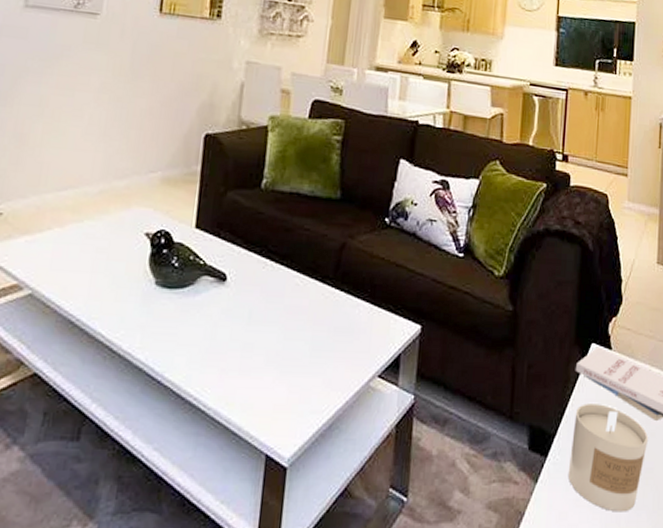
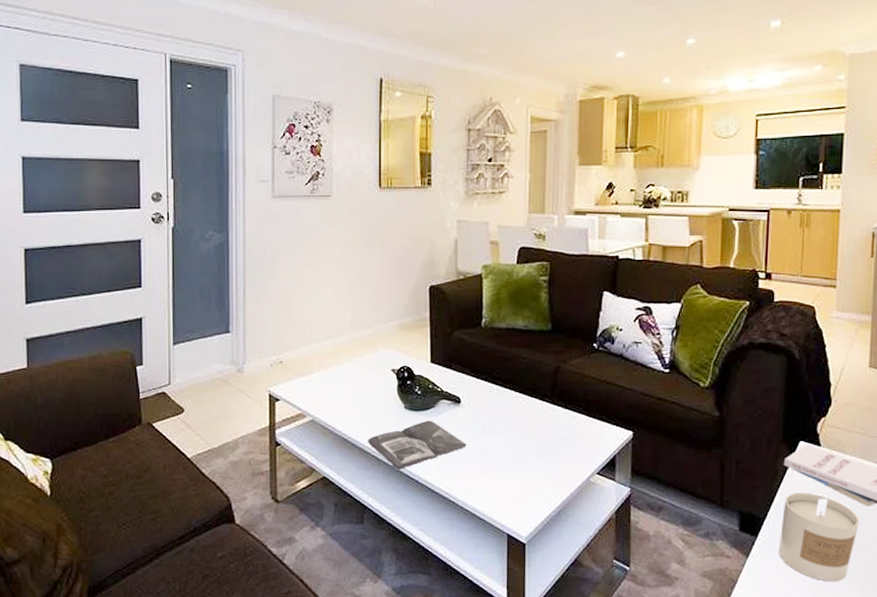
magazine: none [100,301,228,366] -> present [367,420,467,470]

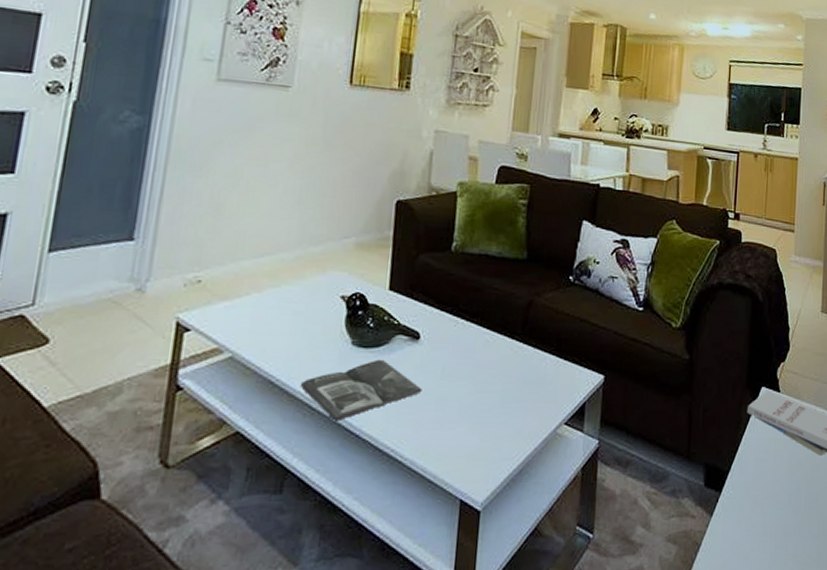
candle: present [778,493,860,582] -> none [740,442,814,540]

